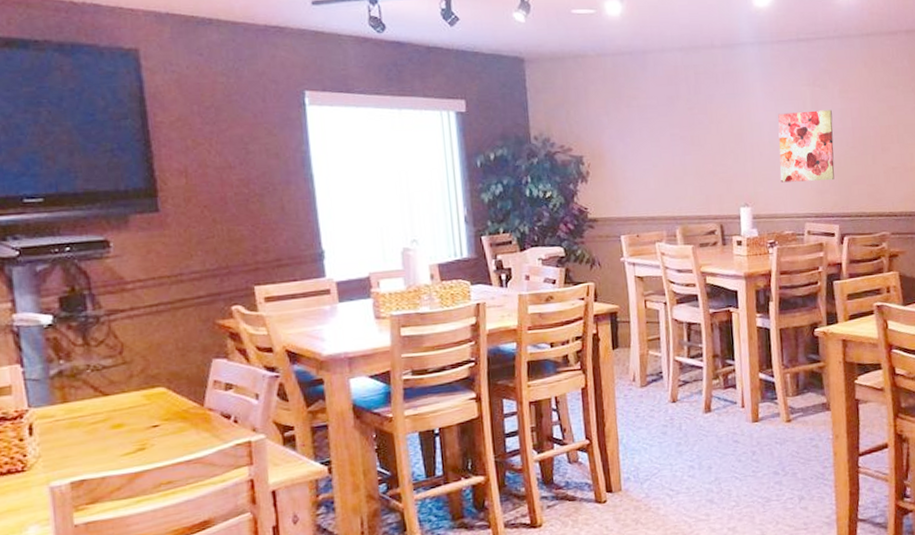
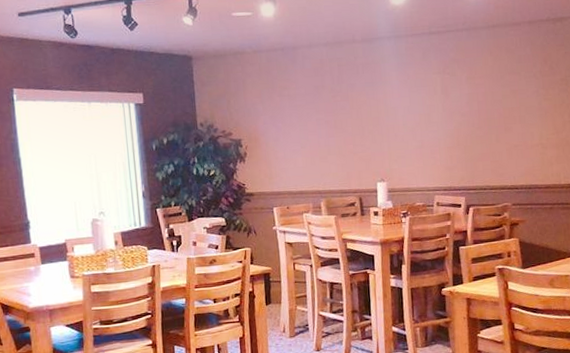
wall art: present [778,110,835,183] -> none [411,95,462,160]

